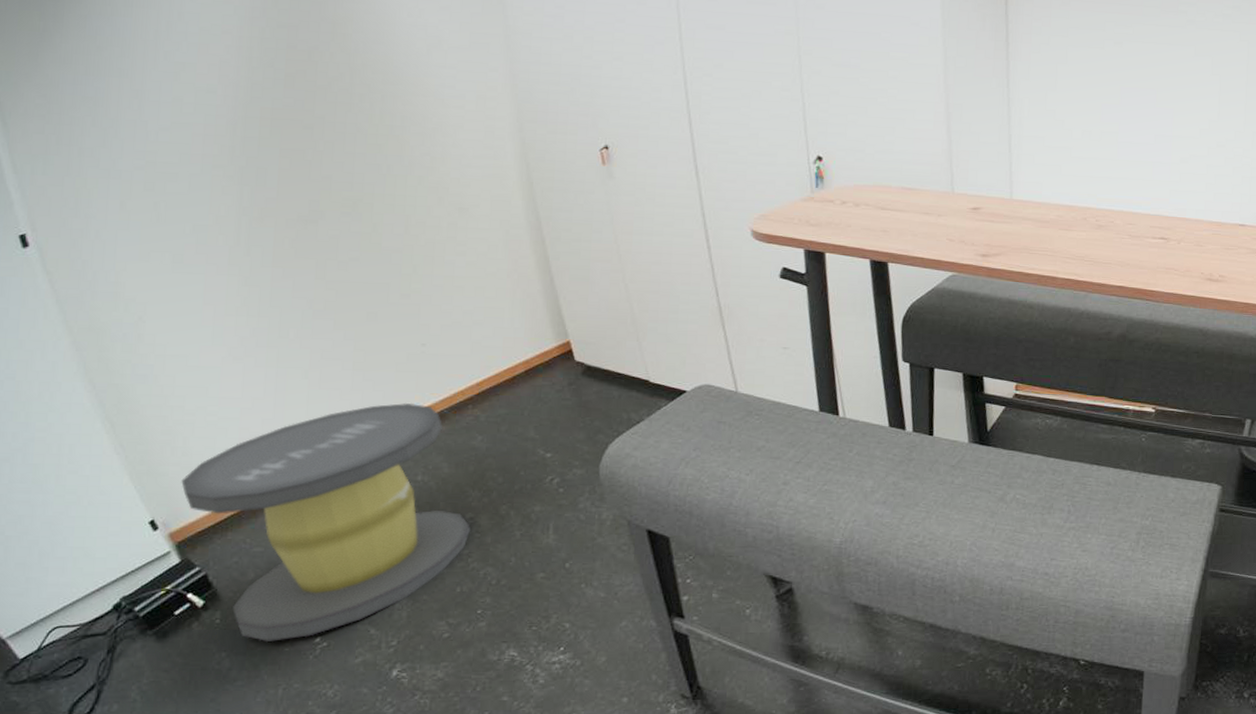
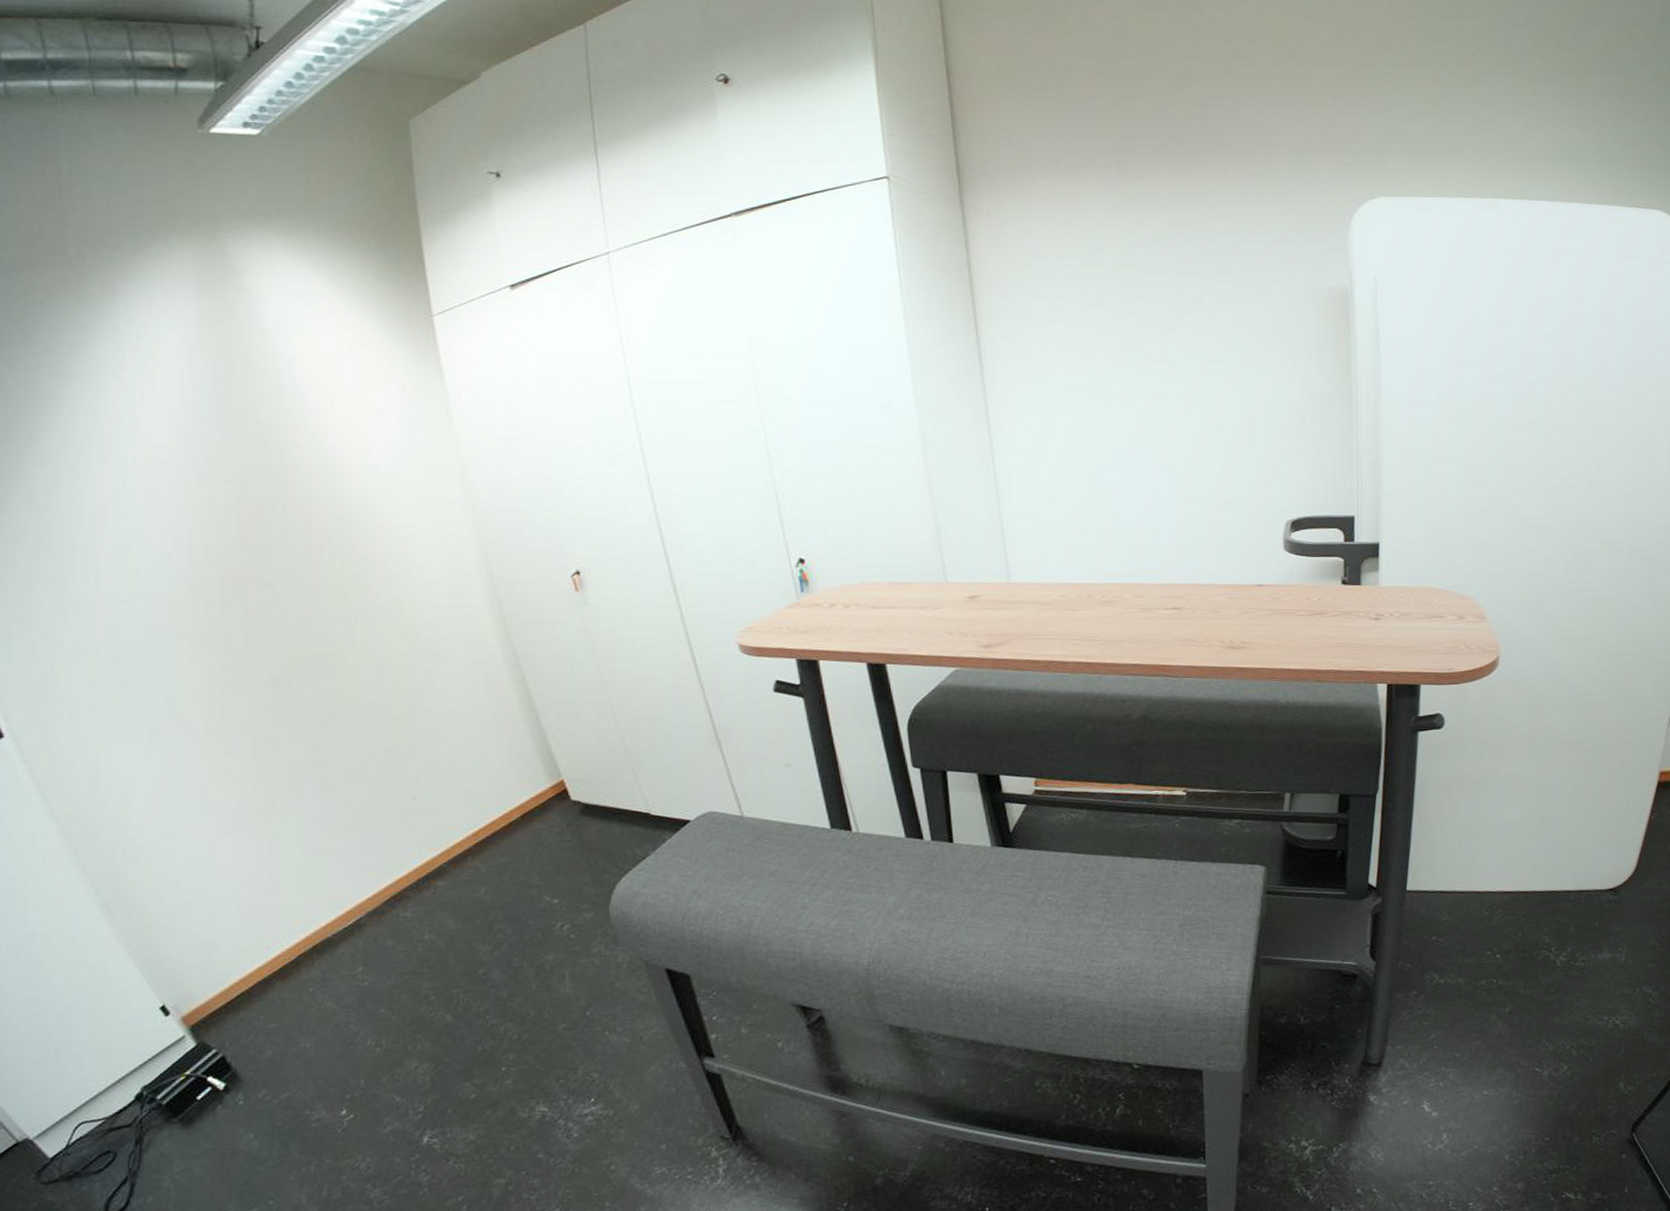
stool: present [181,402,470,643] -> none [187,860,485,1120]

